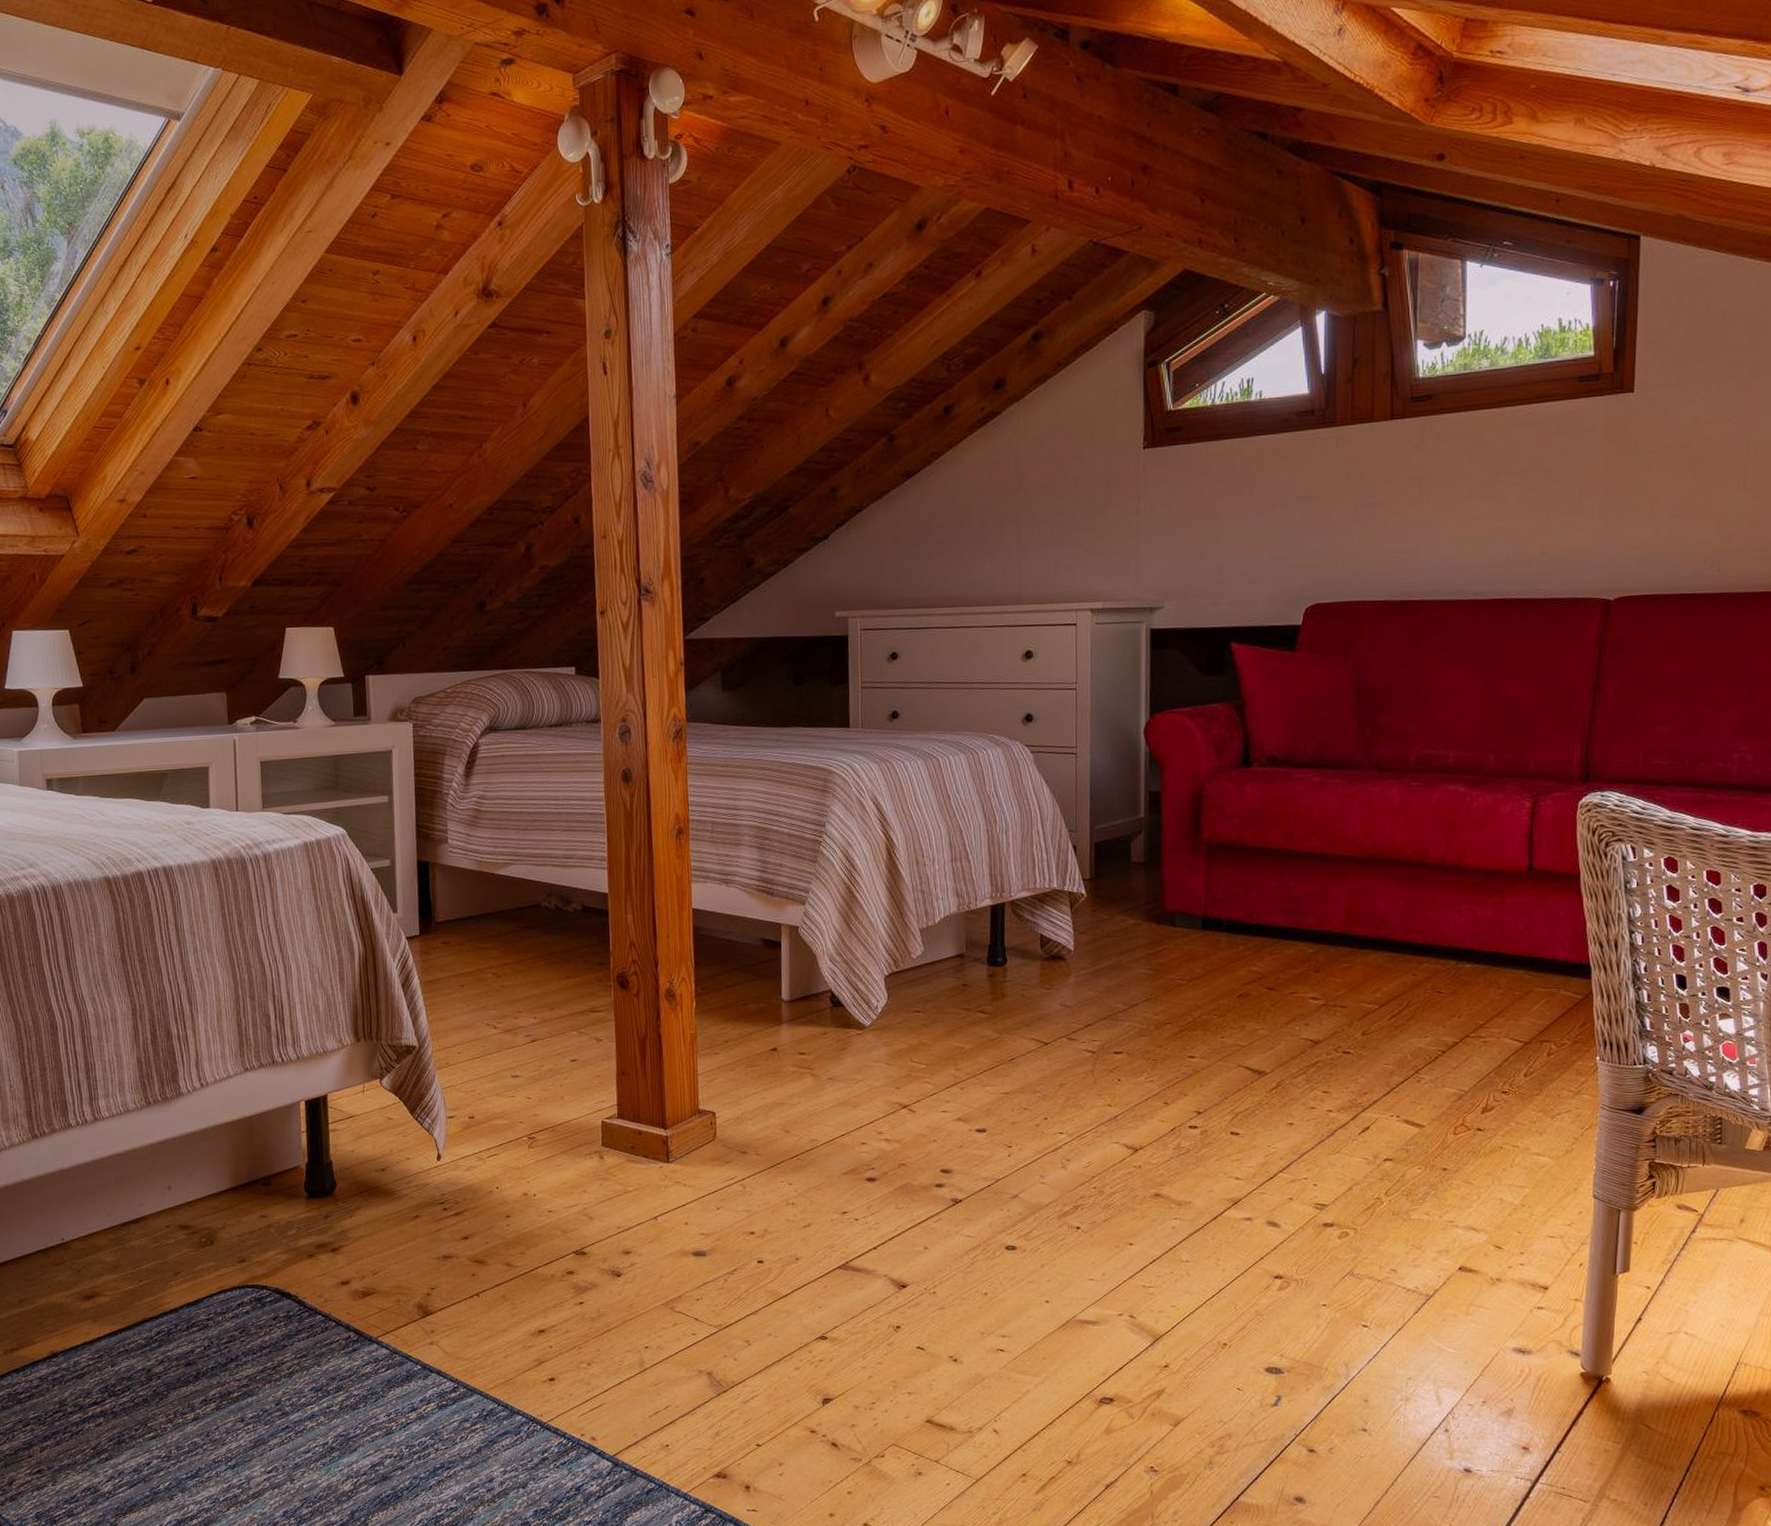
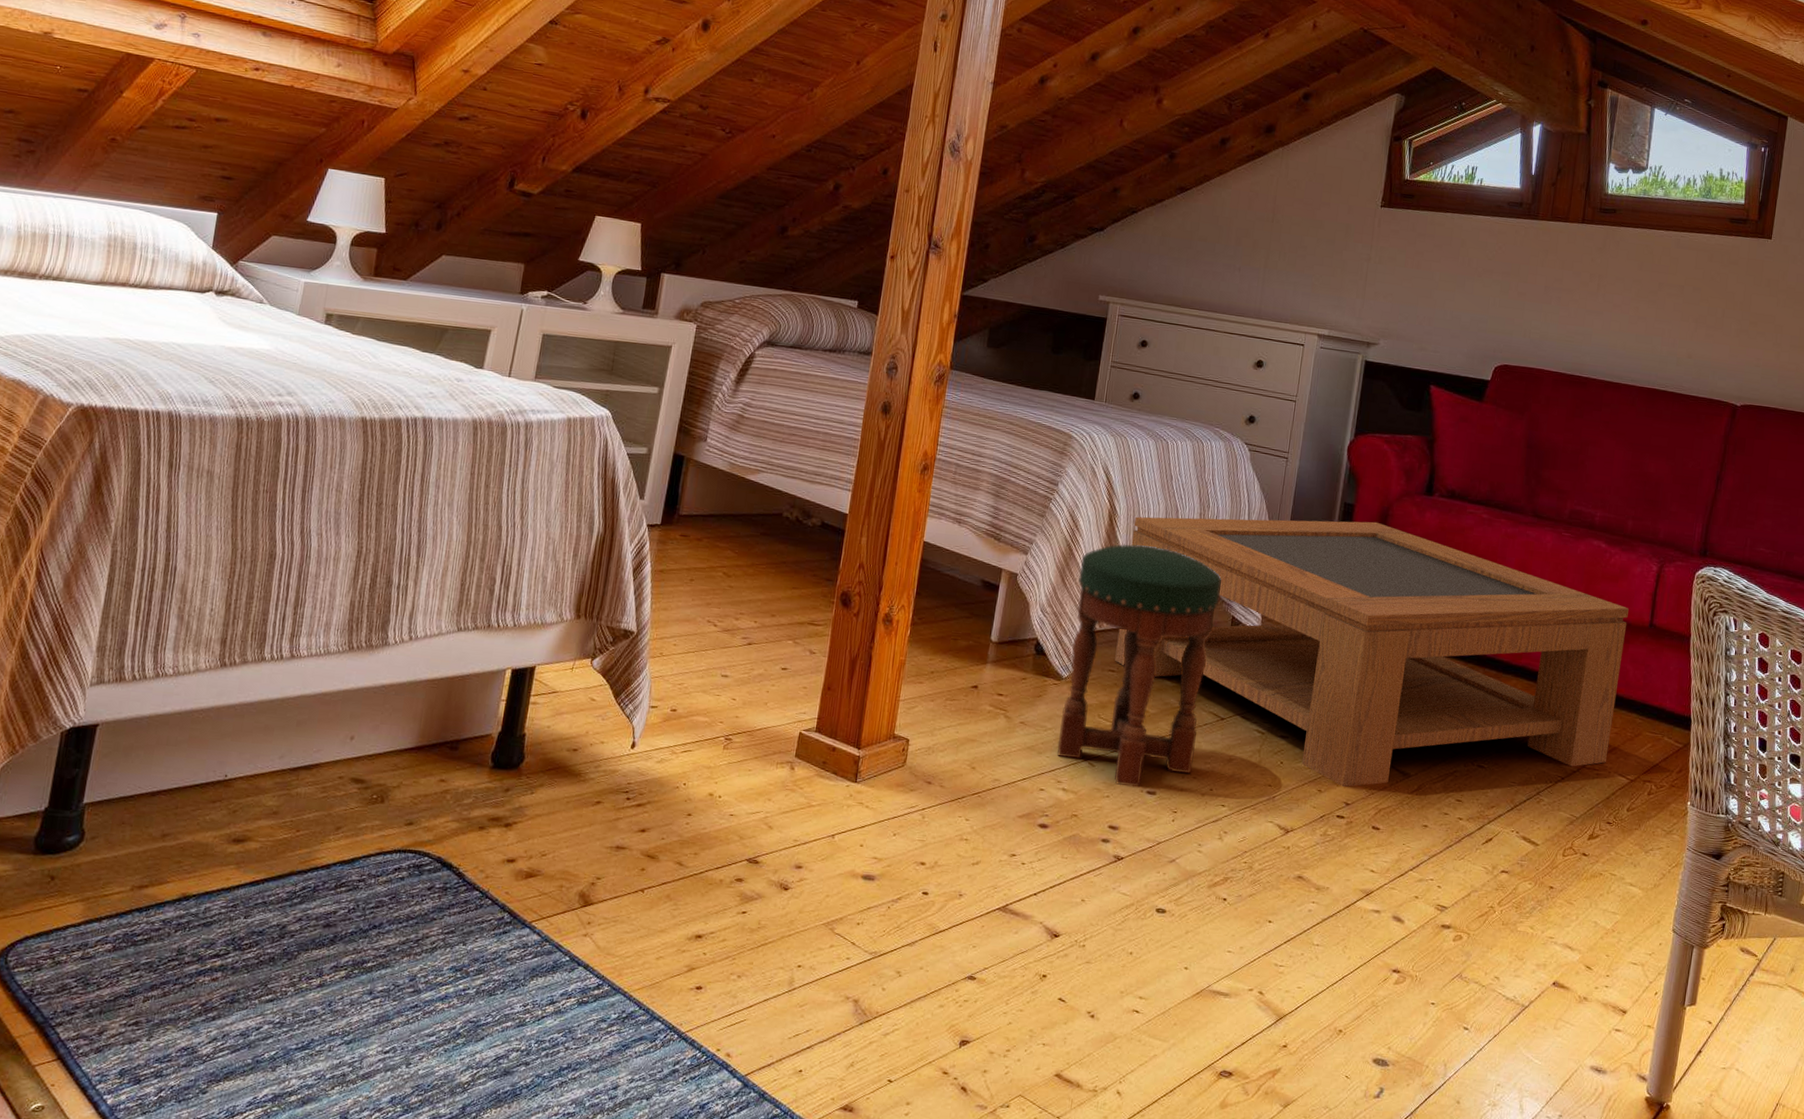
stool: none [864,874,1023,1128] -> present [1057,543,1222,788]
coffee table: none [915,806,1501,1095] -> present [1115,516,1629,787]

